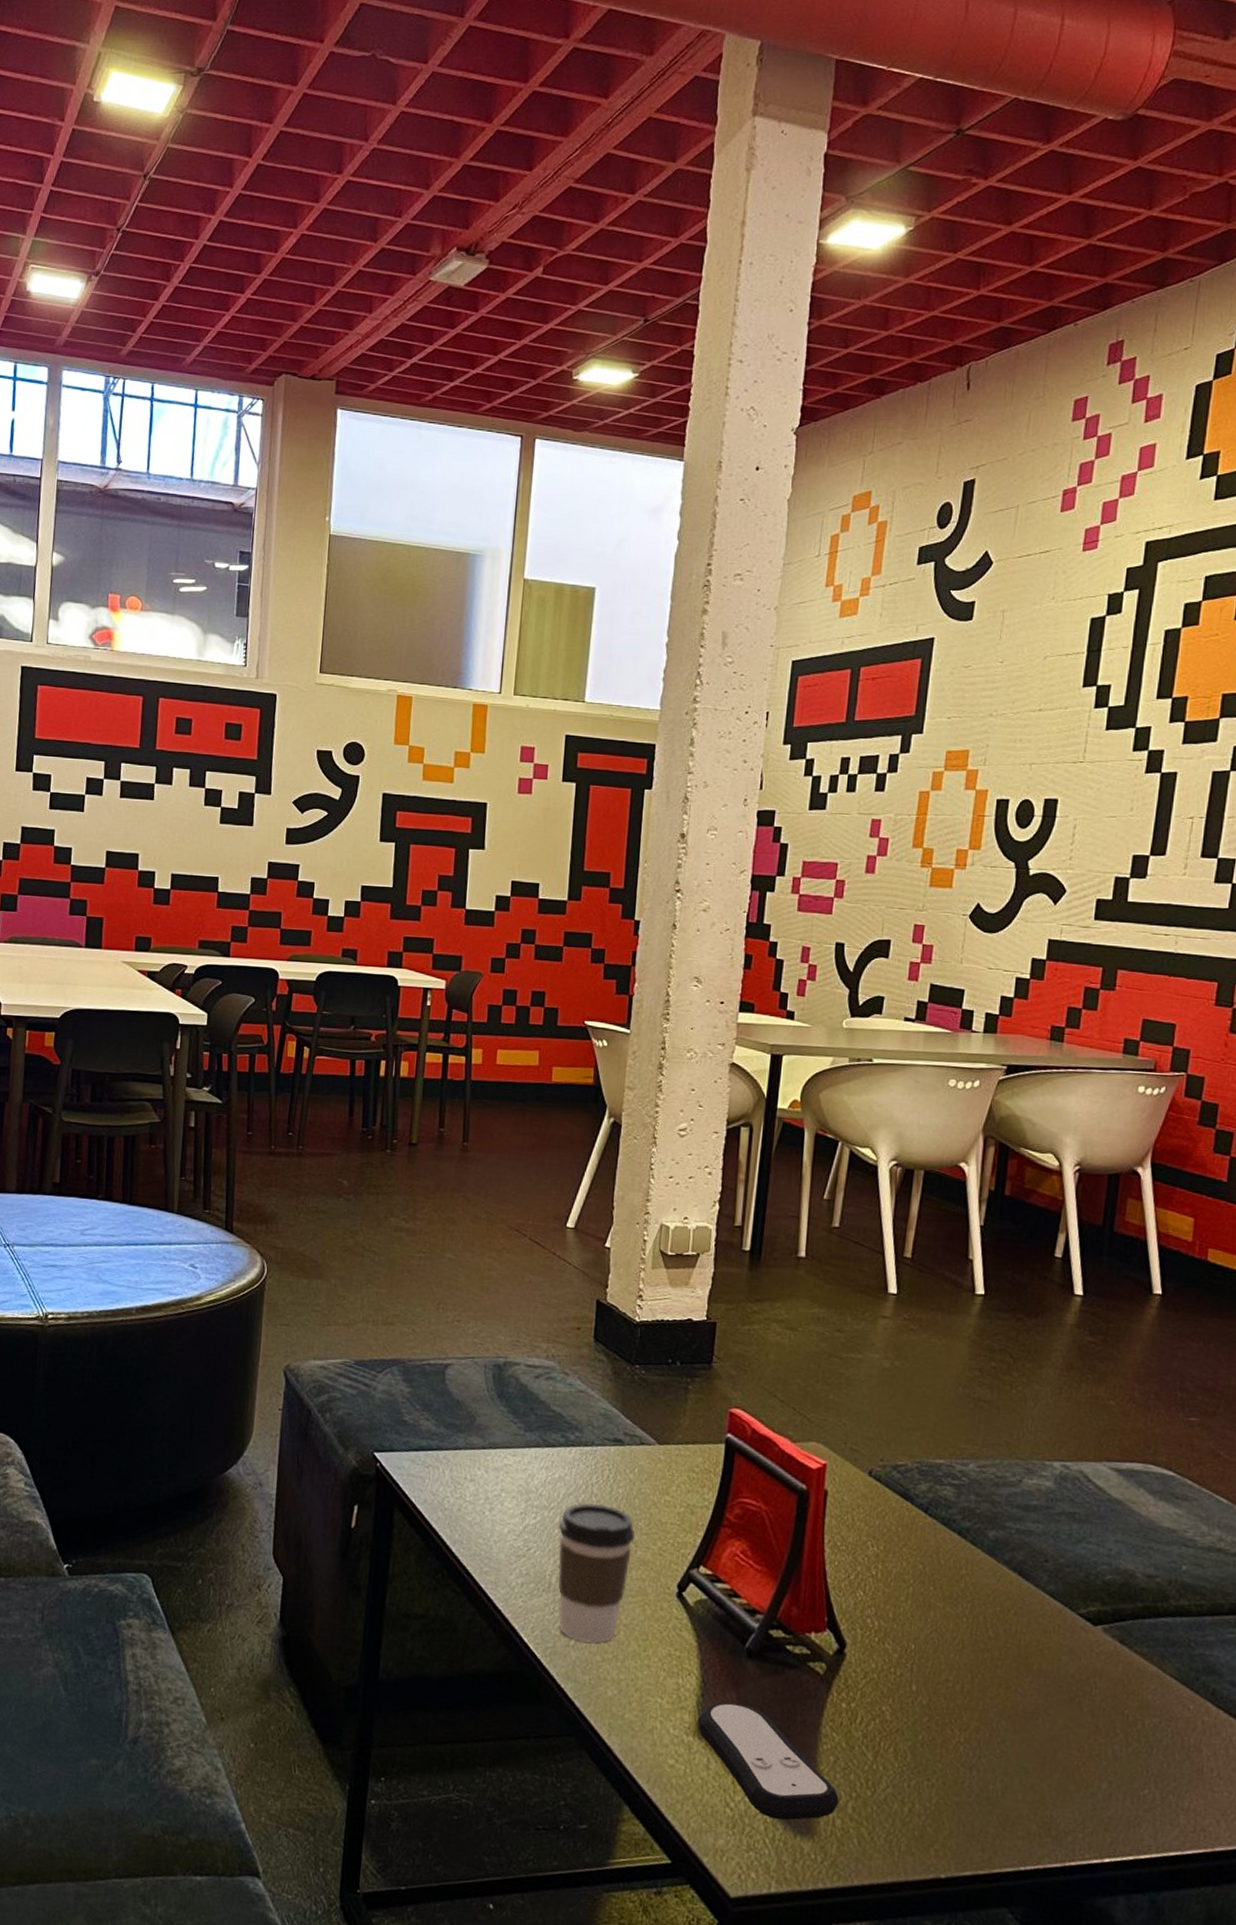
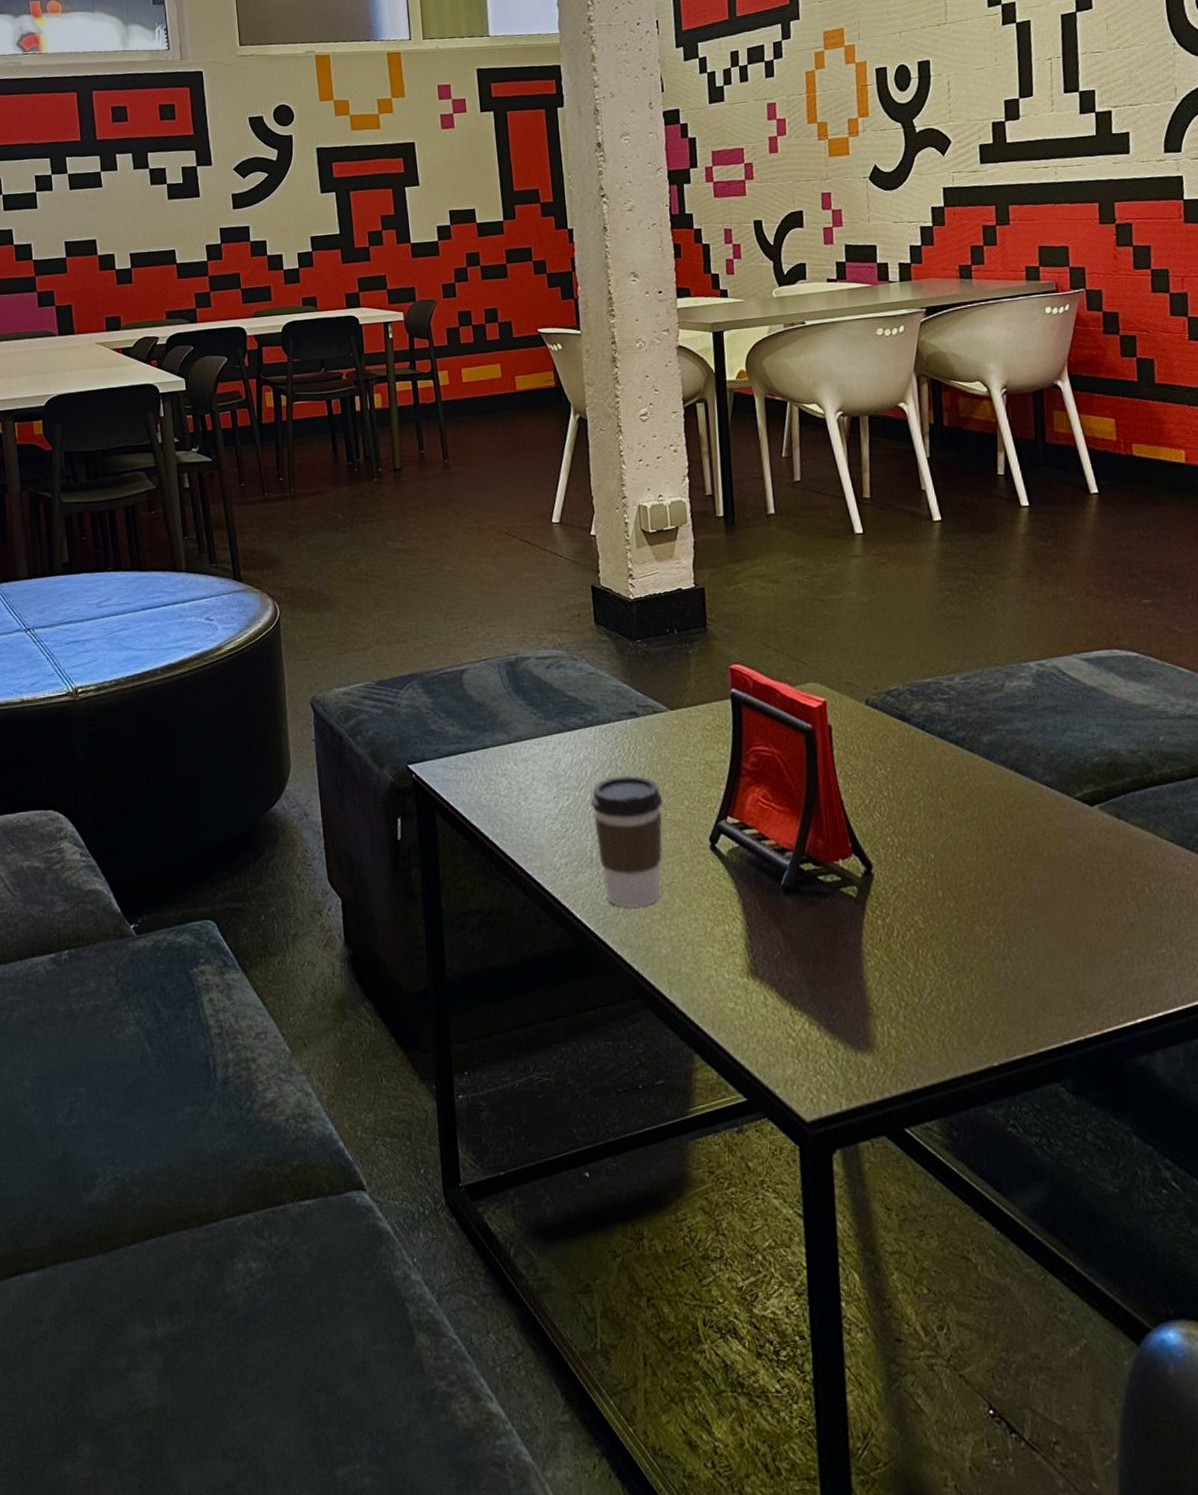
remote control: present [697,1702,839,1820] -> none [748,938,891,1041]

